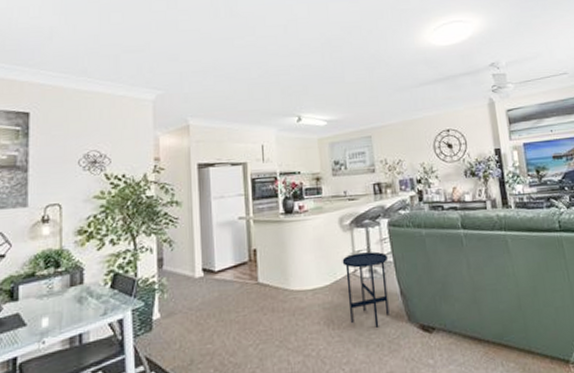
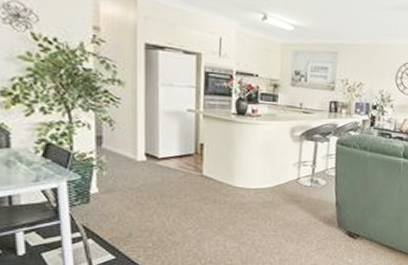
side table: present [342,251,390,328] -> none [287,163,331,229]

